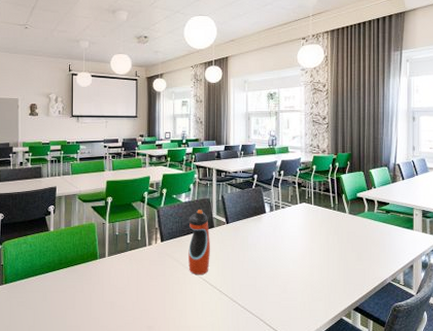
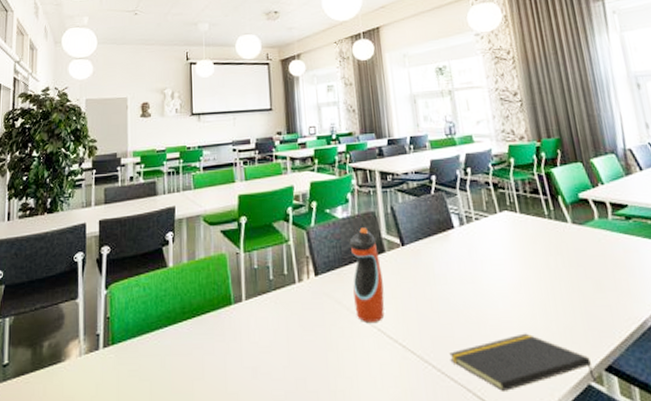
notepad: none [251,285,346,321] -> present [449,333,595,391]

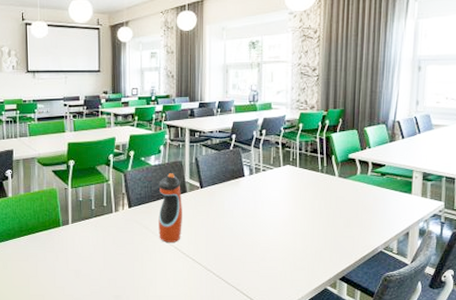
notepad: present [449,333,595,391] -> none [227,253,331,291]

